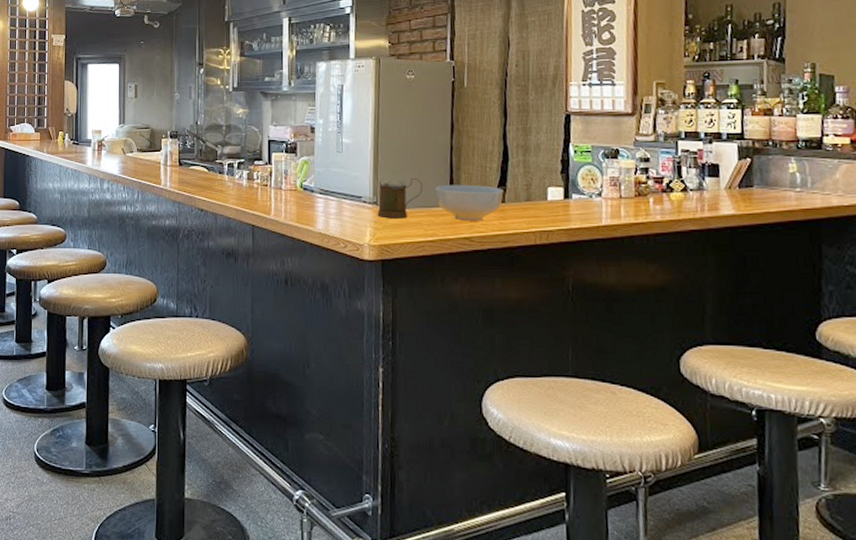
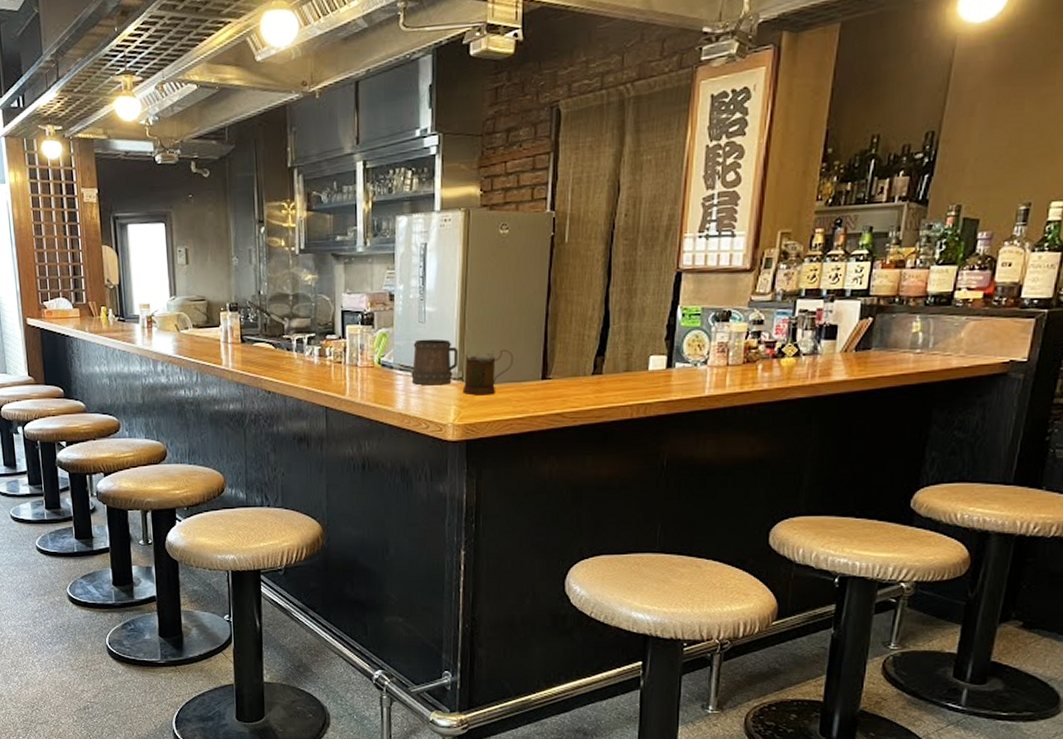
beer mug: none [330,166,373,209] -> present [411,338,459,386]
bowl: present [436,184,504,221] -> none [528,355,601,396]

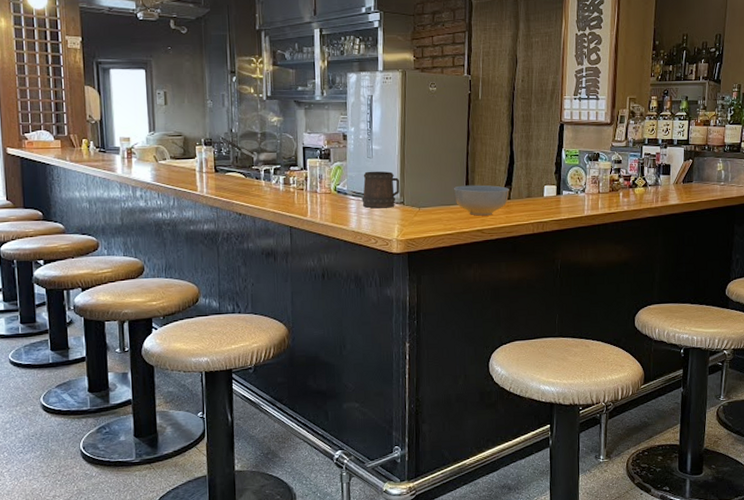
beer mug: present [462,350,514,396] -> none [404,180,444,216]
bowl: none [528,355,601,396] -> present [454,185,510,216]

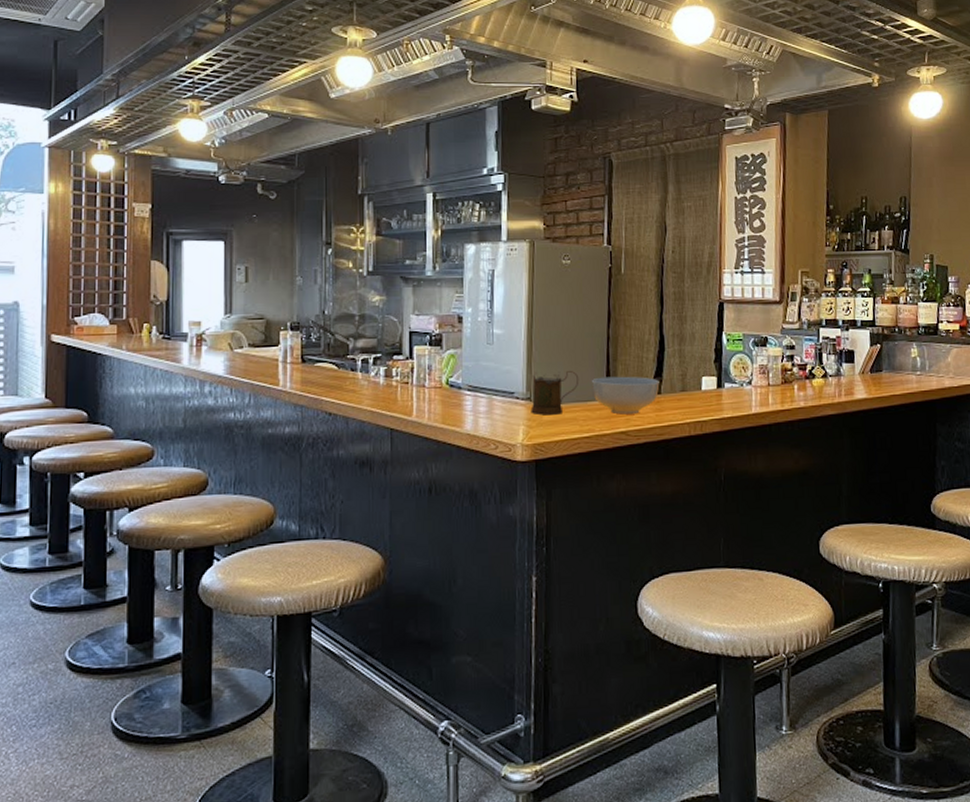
beer mug: present [362,171,400,209] -> none [479,360,527,406]
beer mug: none [404,180,444,216] -> present [530,371,579,415]

